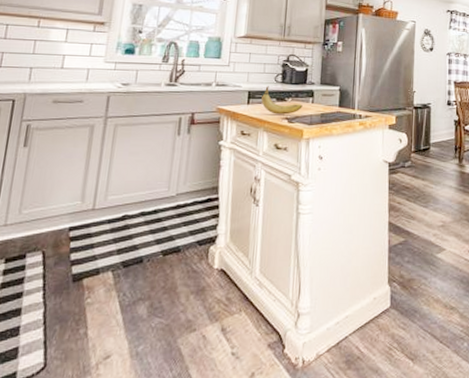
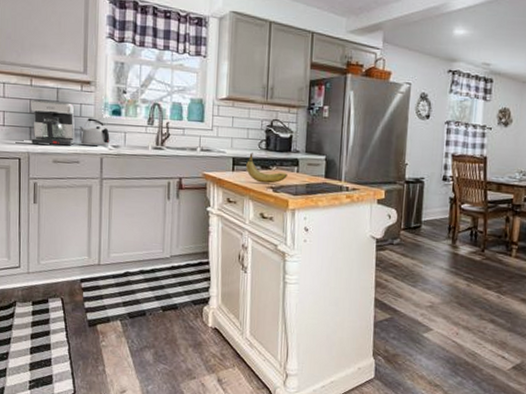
coffee maker: none [30,41,84,85] -> present [31,100,76,146]
kettle: none [86,57,120,85] -> present [79,118,110,146]

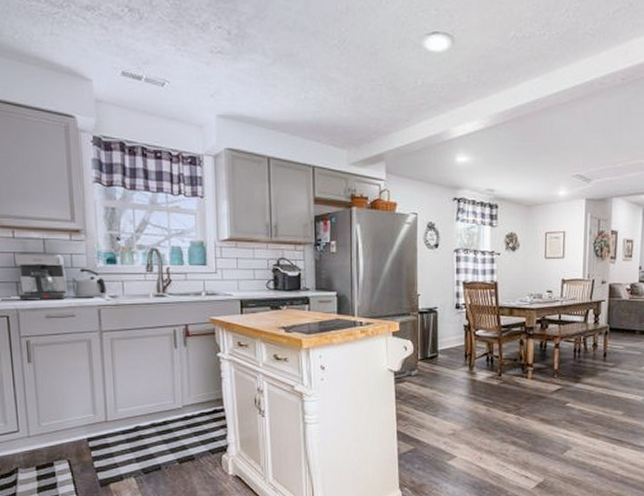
fruit: present [246,153,288,184] -> none [255,294,299,324]

